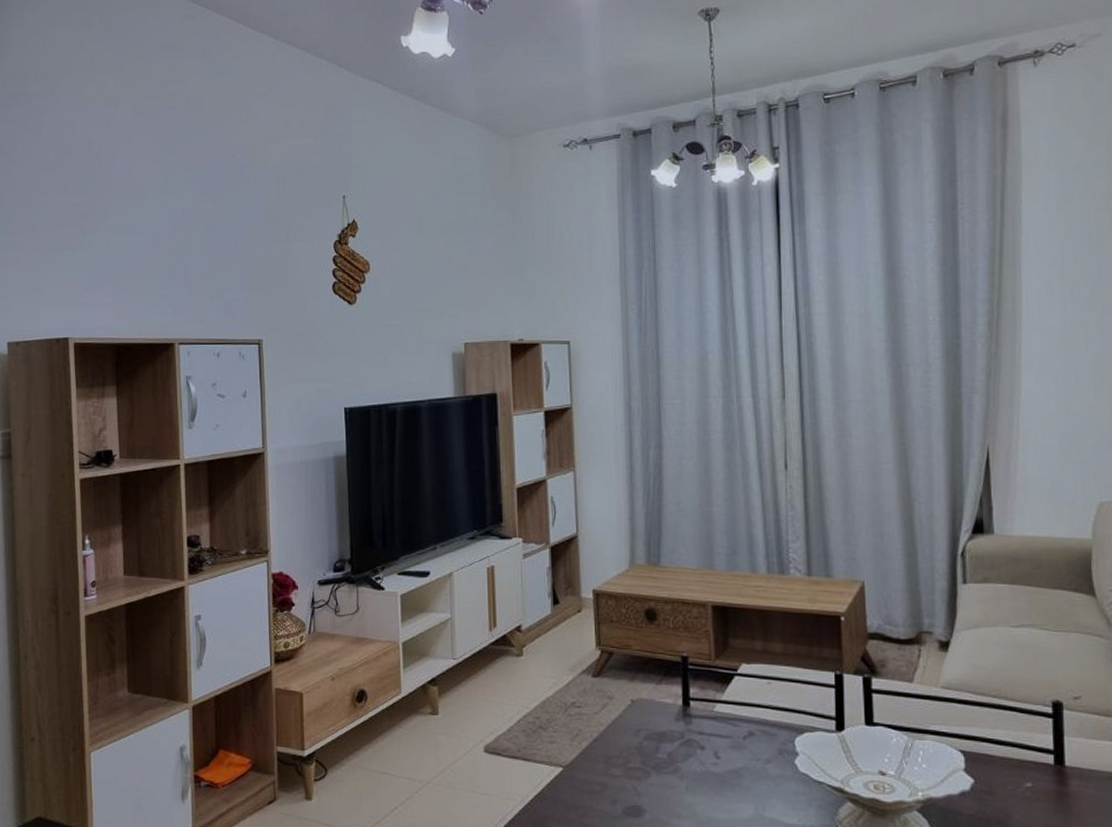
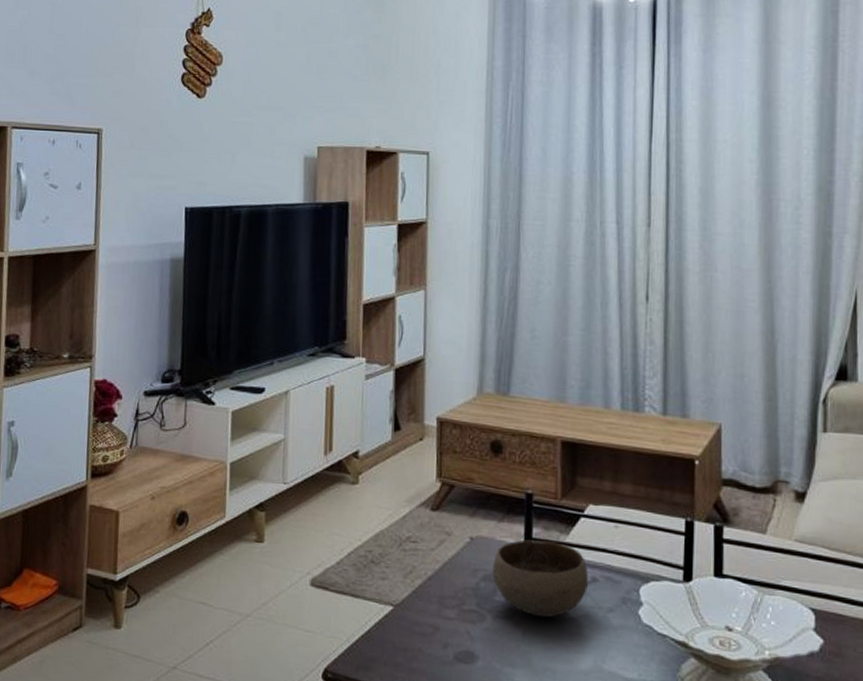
bowl: none [654,699,745,772] -> present [492,539,588,618]

